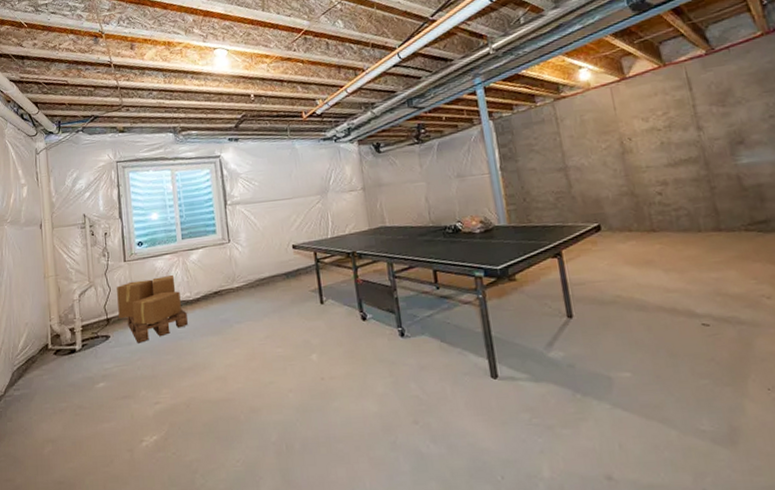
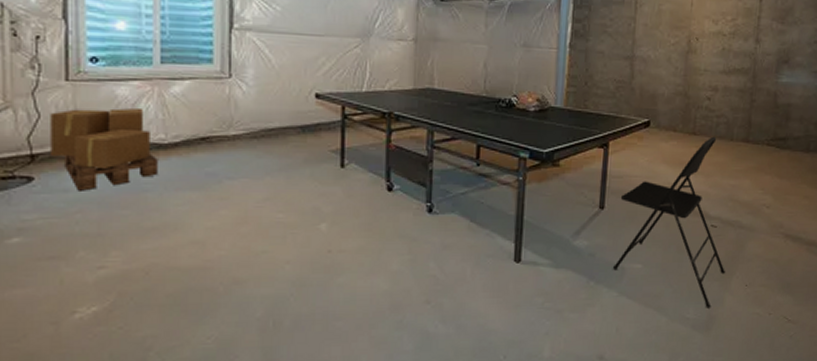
folding chair: none [587,230,736,418] -> present [613,136,725,308]

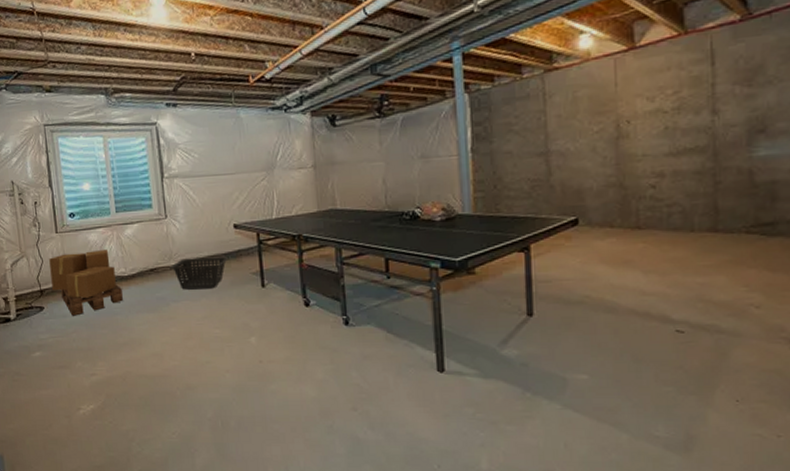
laundry basket: none [228,128,306,166] -> present [170,256,229,290]
folding chair: present [613,136,725,308] -> none [551,228,703,426]

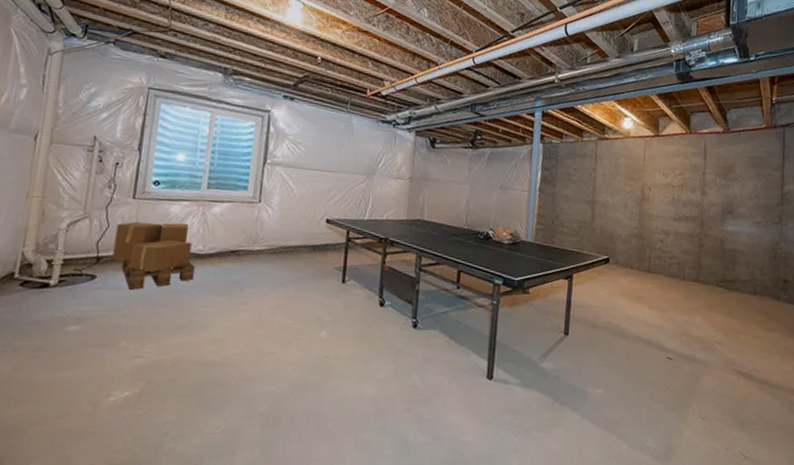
laundry basket: present [170,256,229,290] -> none [252,245,316,279]

